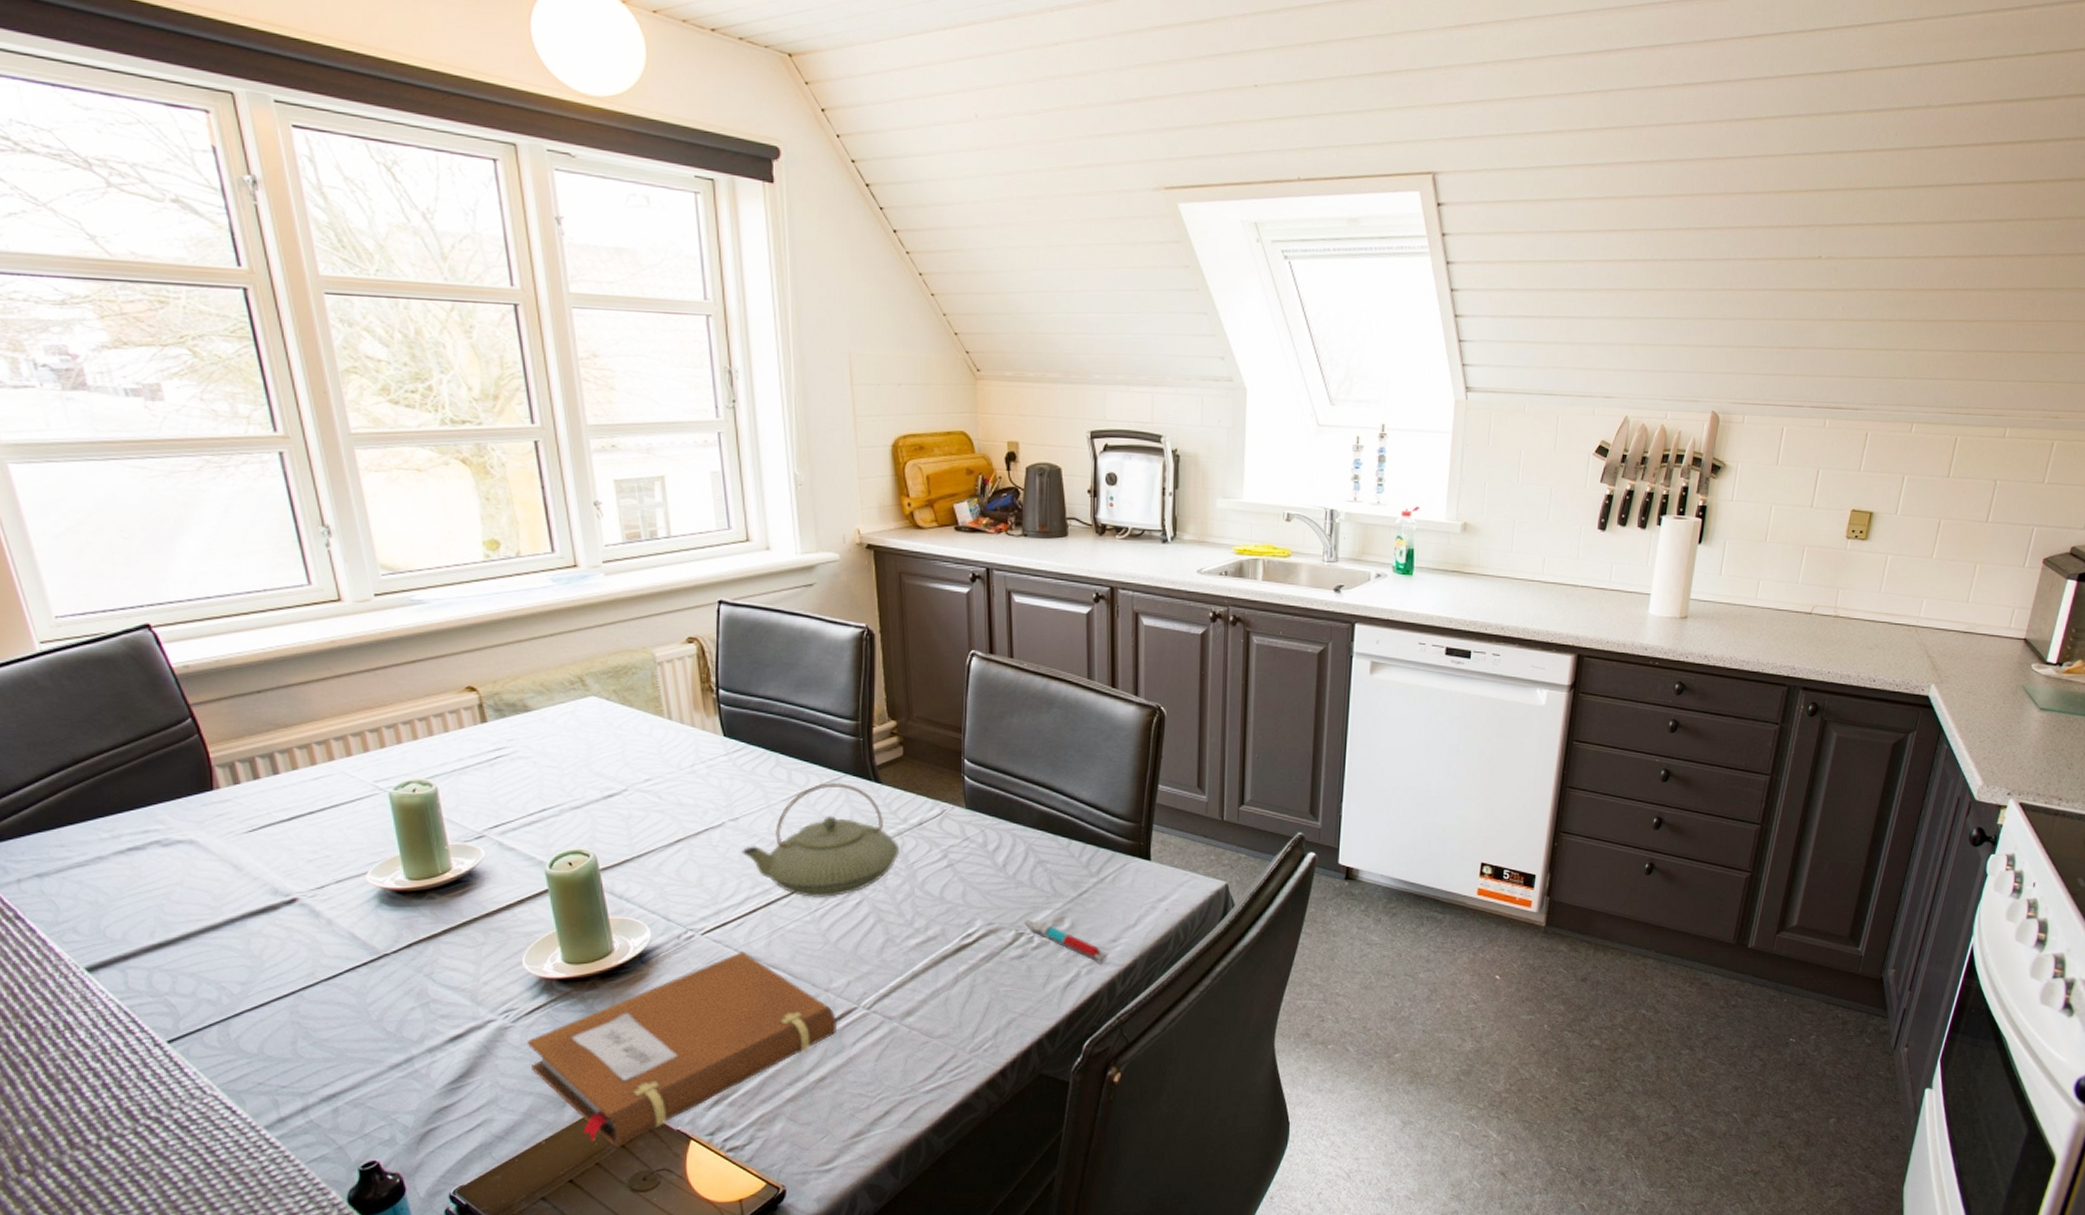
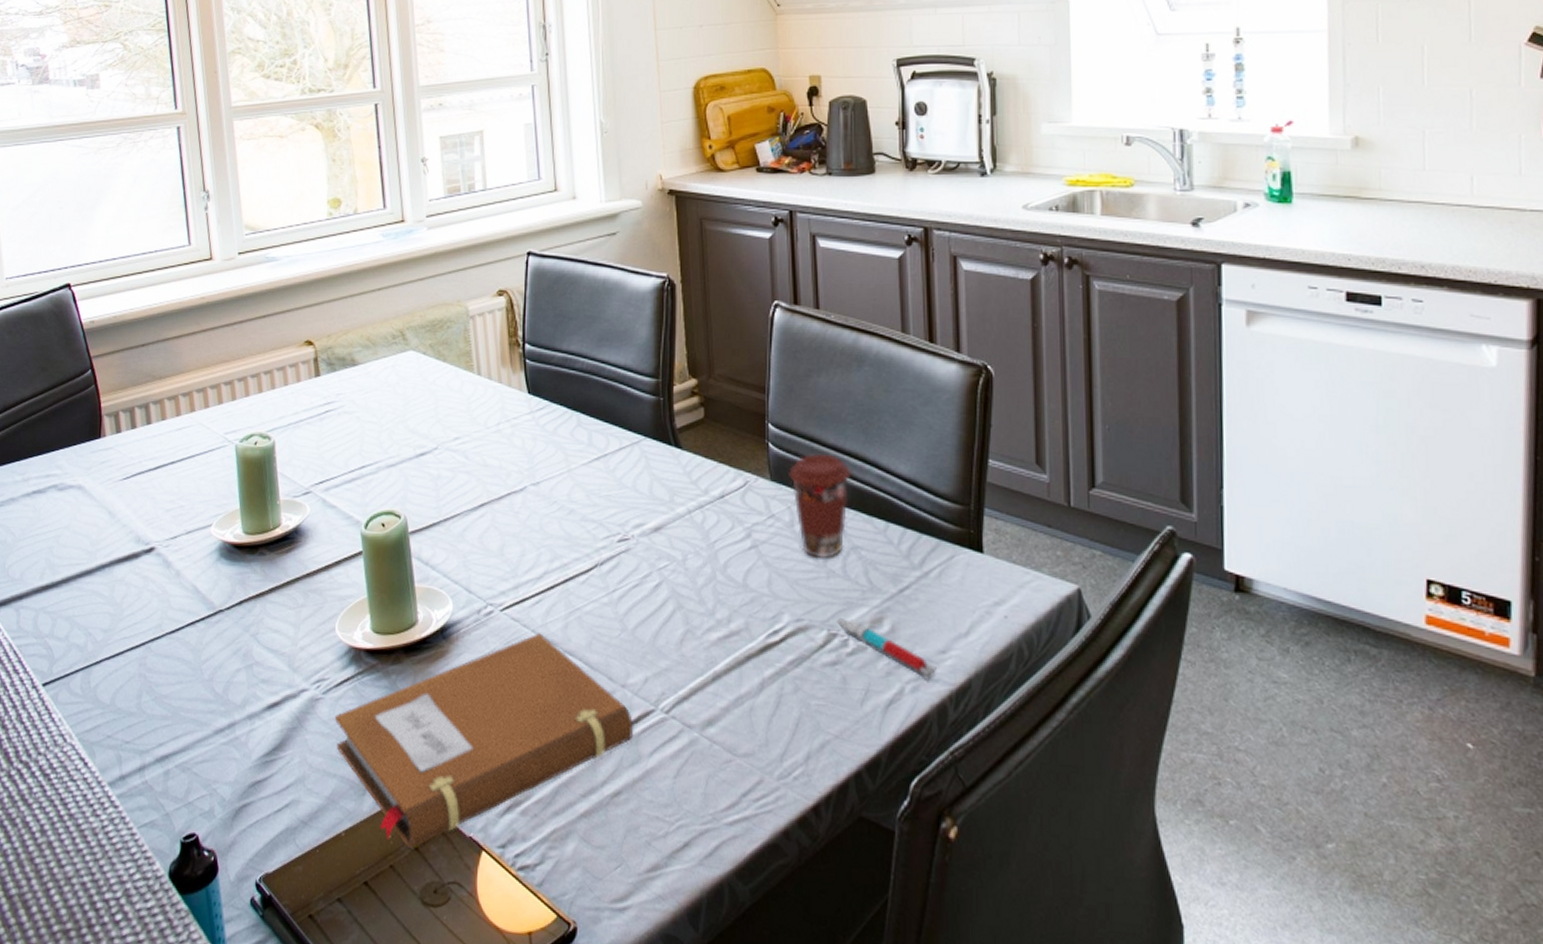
teapot: present [741,782,899,897] -> none [541,445,700,577]
coffee cup: none [983,784,1040,873] -> present [789,453,852,559]

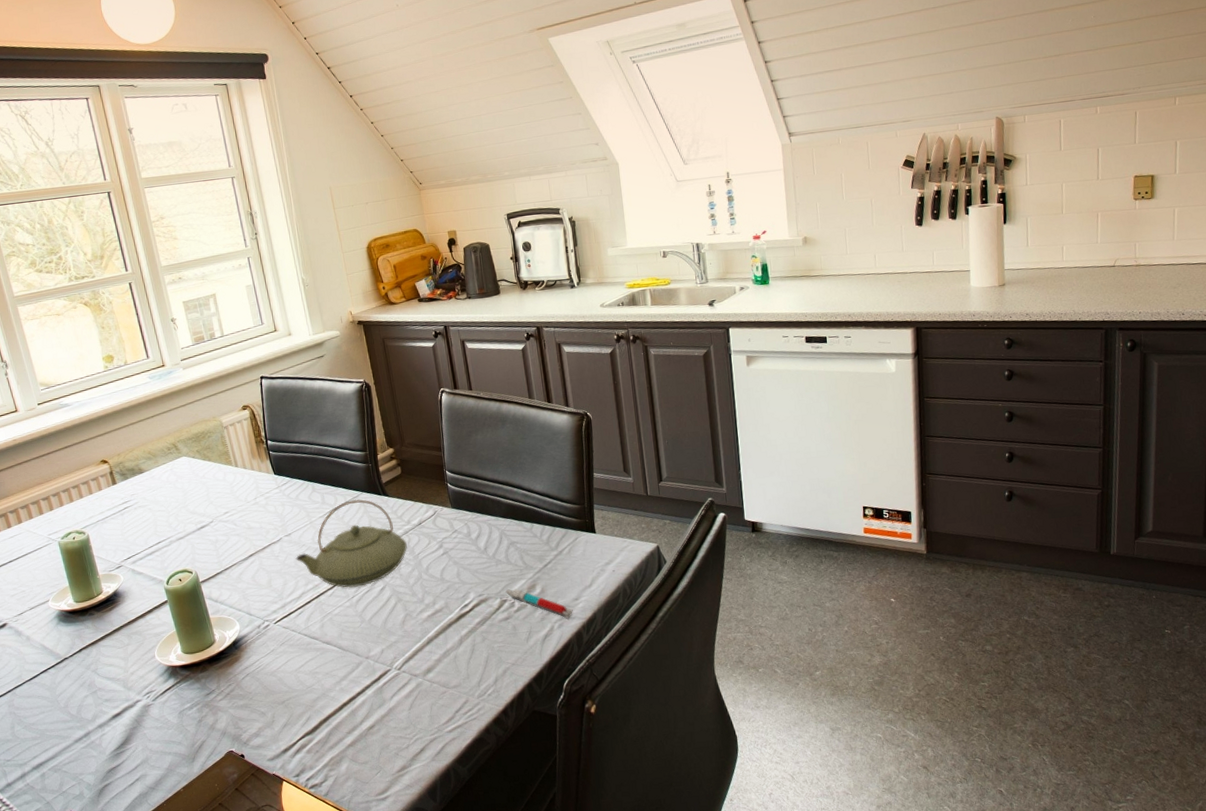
notebook: present [334,633,634,849] -> none [163,633,379,790]
teapot: none [541,445,700,577] -> present [295,499,407,588]
coffee cup: present [789,453,852,559] -> none [463,484,506,554]

